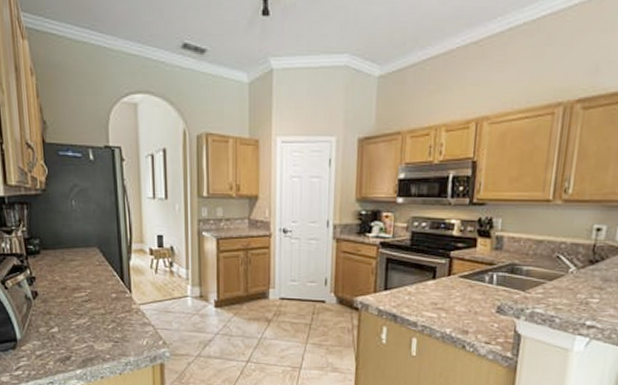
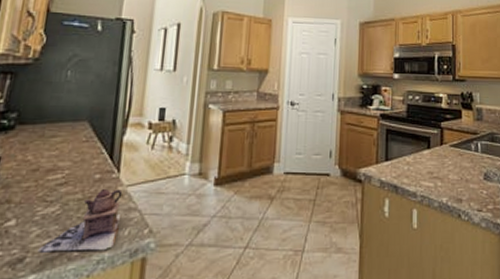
teapot: none [79,305,139,356] -> present [38,188,123,253]

